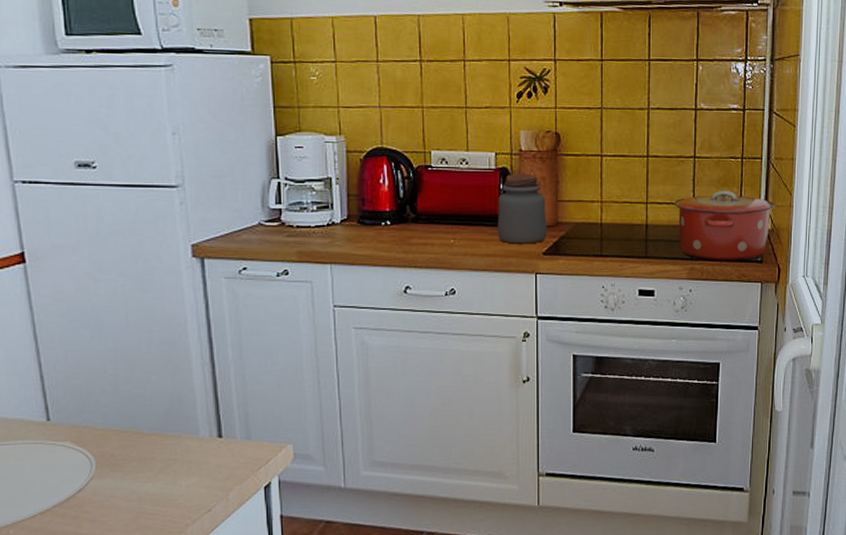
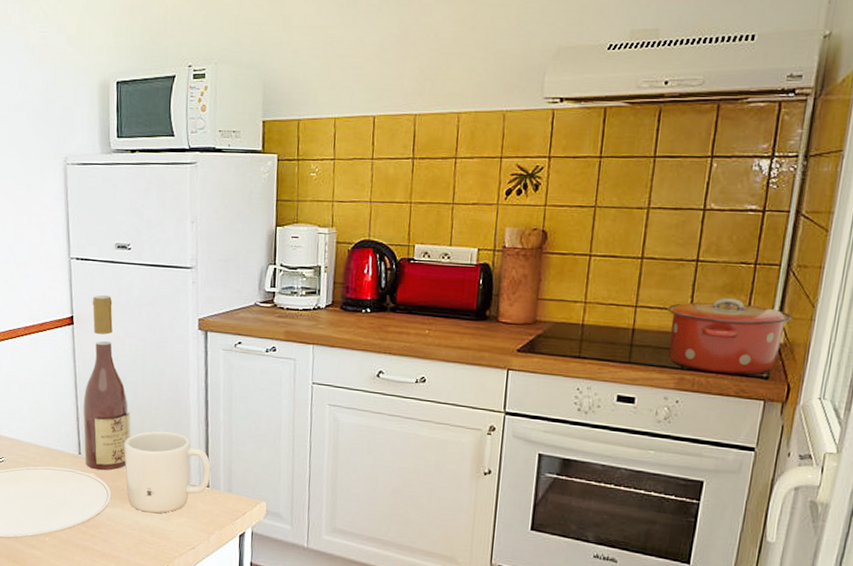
wine bottle: none [47,223,116,437] -> present [83,294,131,471]
mug: none [107,379,224,479] -> present [123,430,212,514]
jar: present [497,173,547,244] -> none [472,270,526,340]

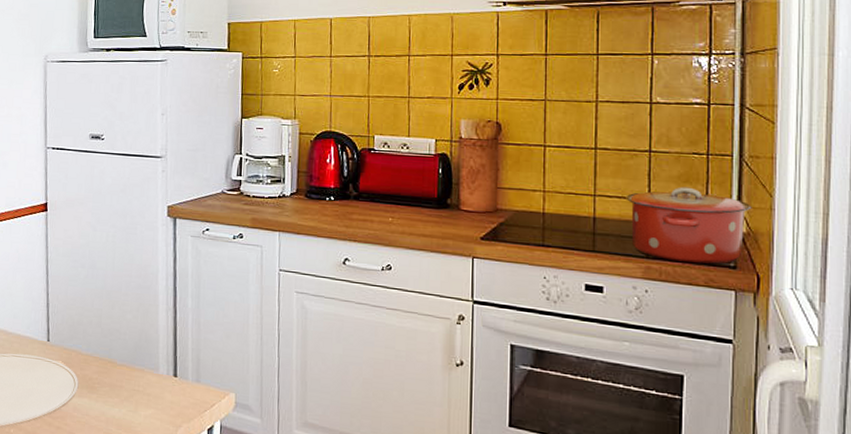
wine bottle: present [83,294,131,471] -> none [53,182,100,359]
mug: present [123,430,212,514] -> none [92,317,180,405]

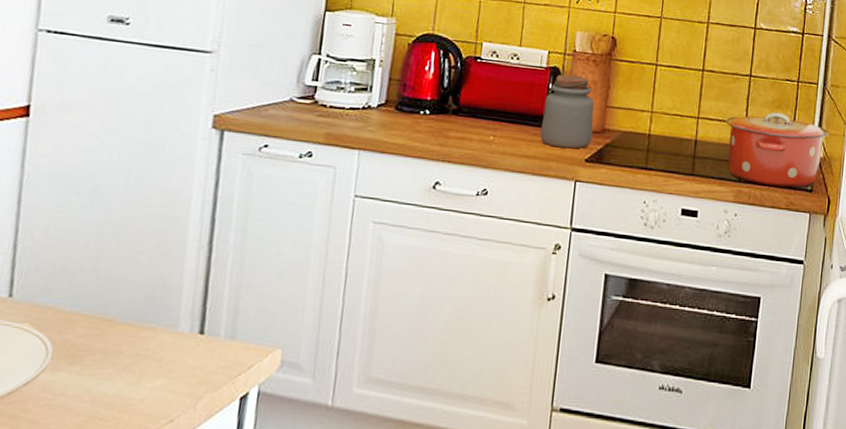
jar: none [434,159,486,228] -> present [540,74,595,149]

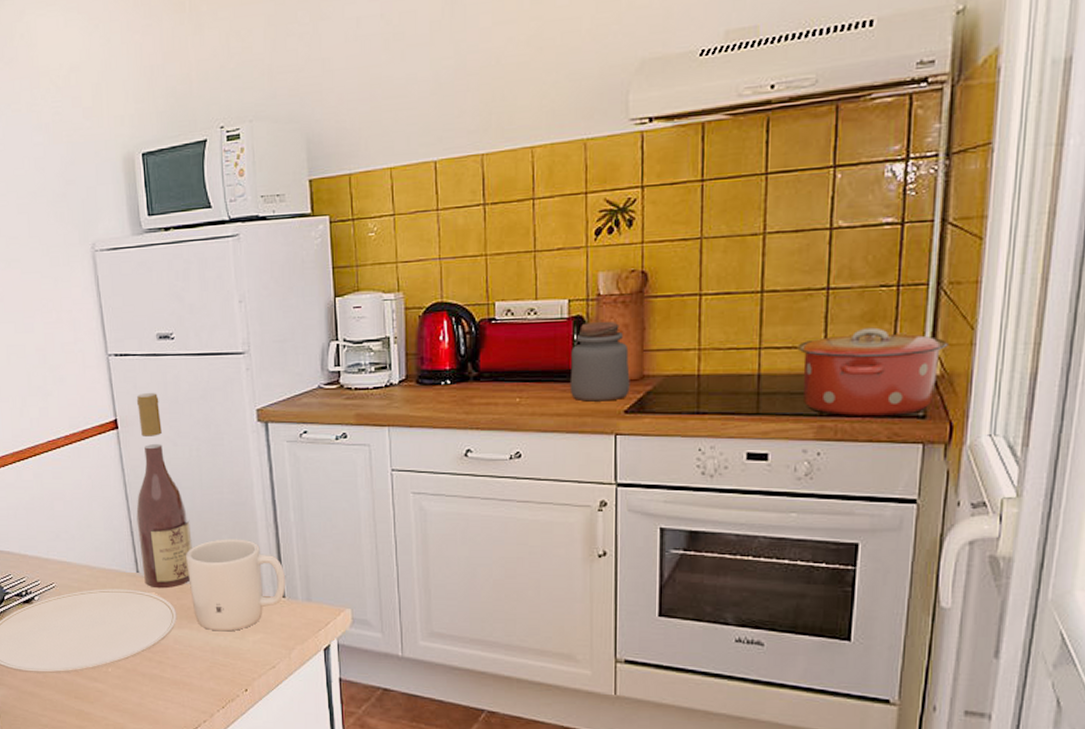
wine bottle: none [17,79,100,319] -> present [136,392,192,589]
mug: none [78,259,210,376] -> present [185,539,286,632]

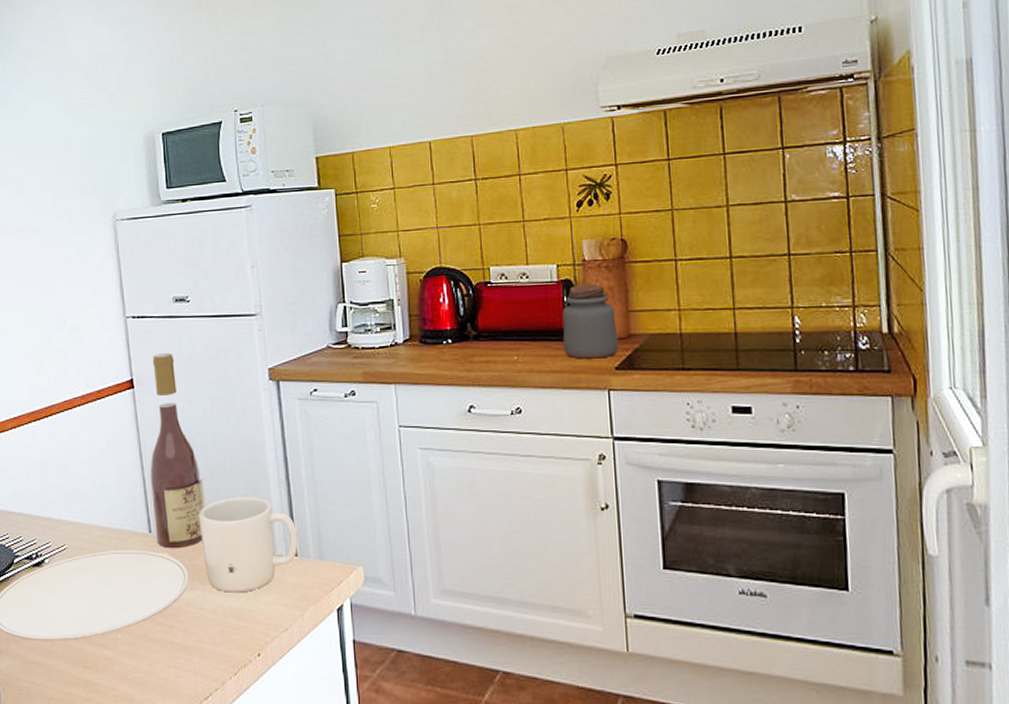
casserole: present [797,327,949,418] -> none [767,289,902,373]

